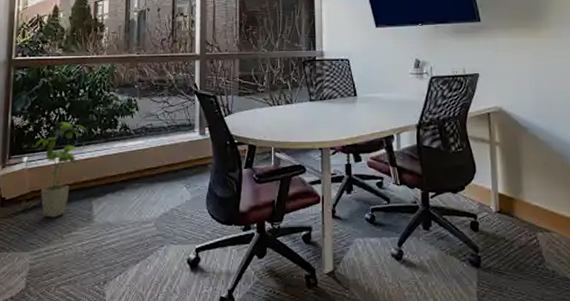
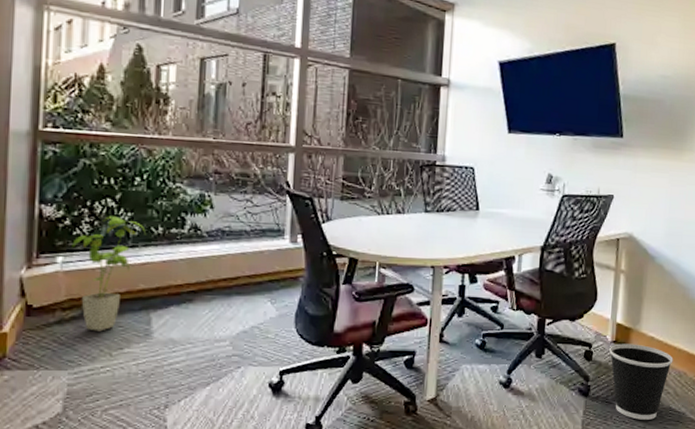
wastebasket: none [495,213,562,291] -> present [609,343,673,420]

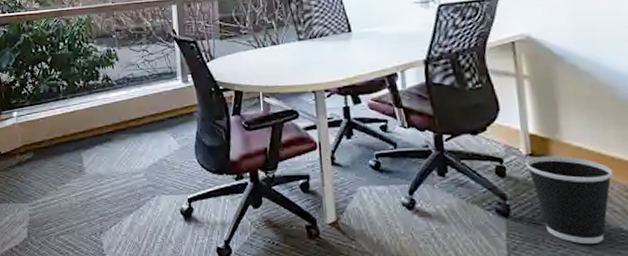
house plant: present [72,216,146,332] -> none [22,76,71,170]

